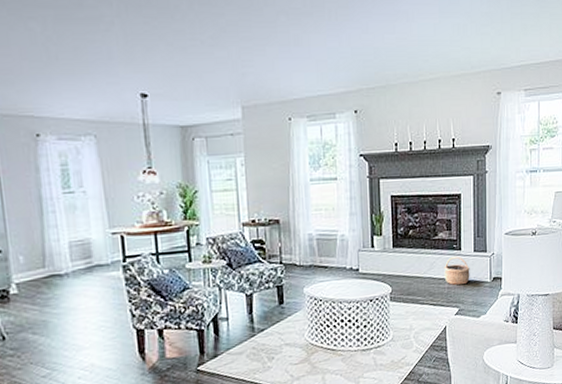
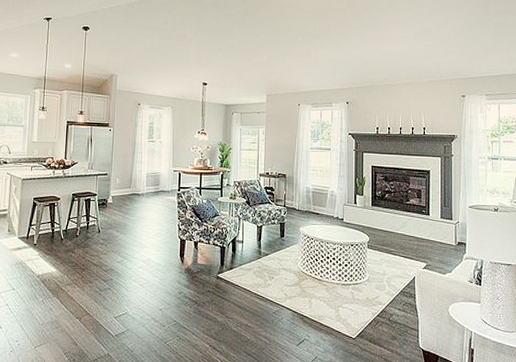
wicker basket: present [444,256,470,285] -> none [414,219,437,244]

